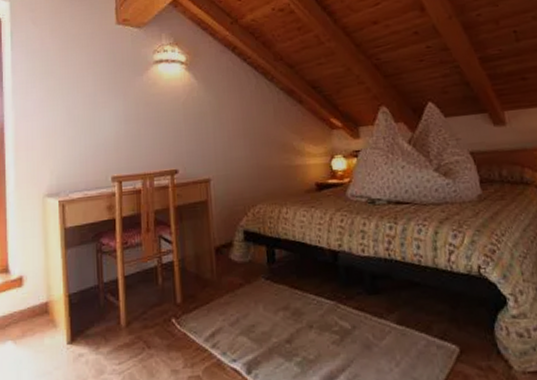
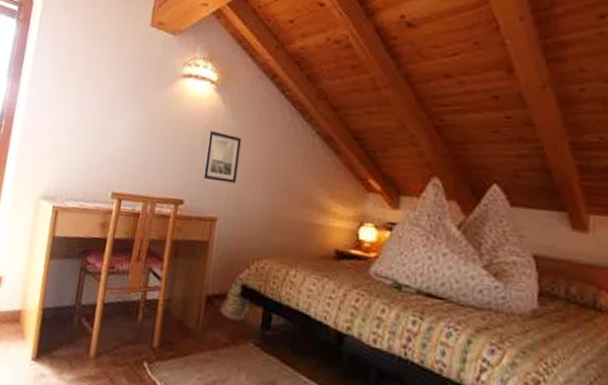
wall art: none [188,104,221,148] -> present [203,130,242,183]

